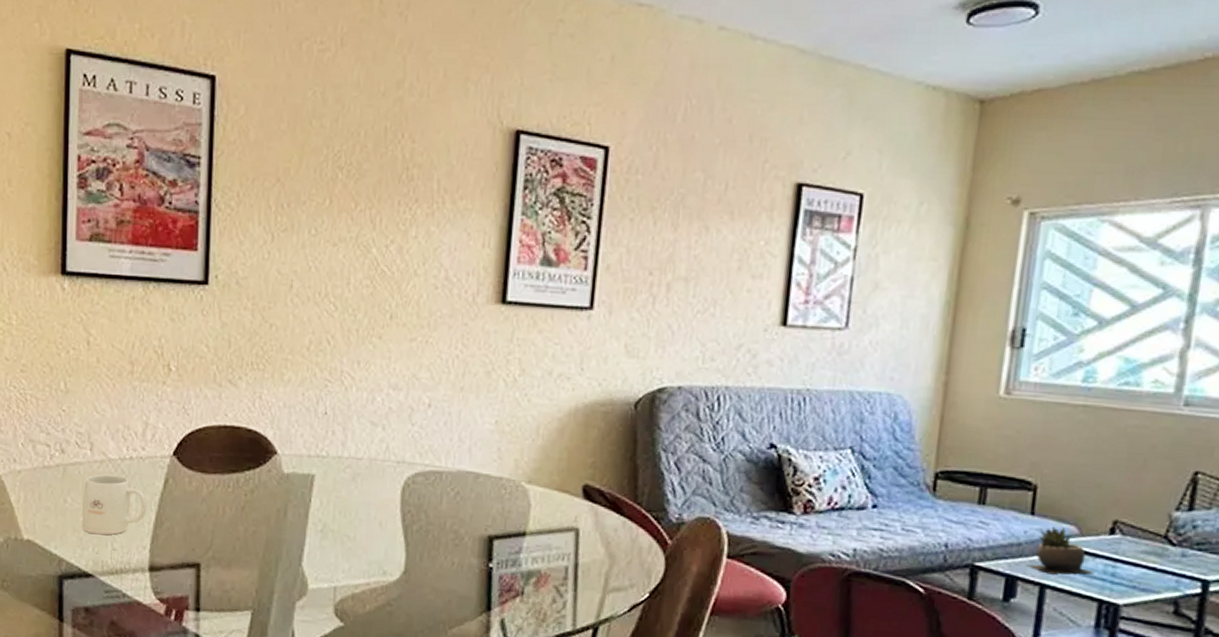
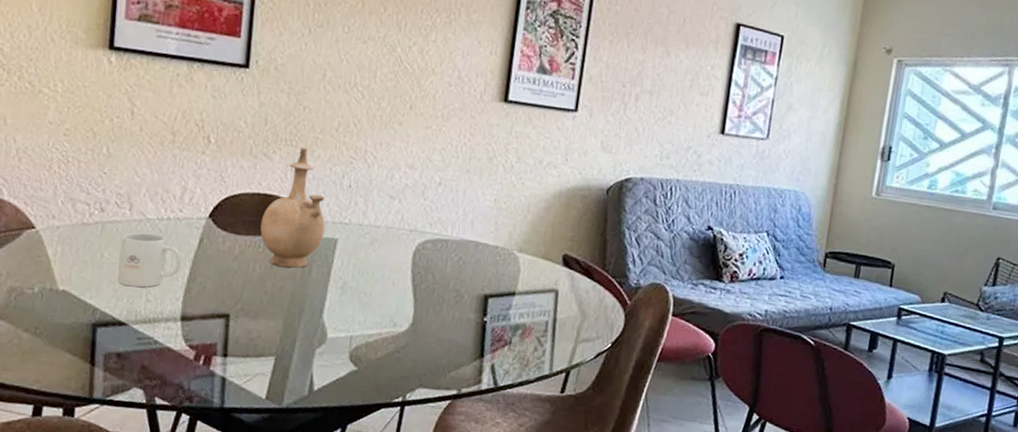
vase: none [229,371,300,510] -> present [260,147,325,269]
succulent plant: present [1027,526,1094,574] -> none [886,296,930,332]

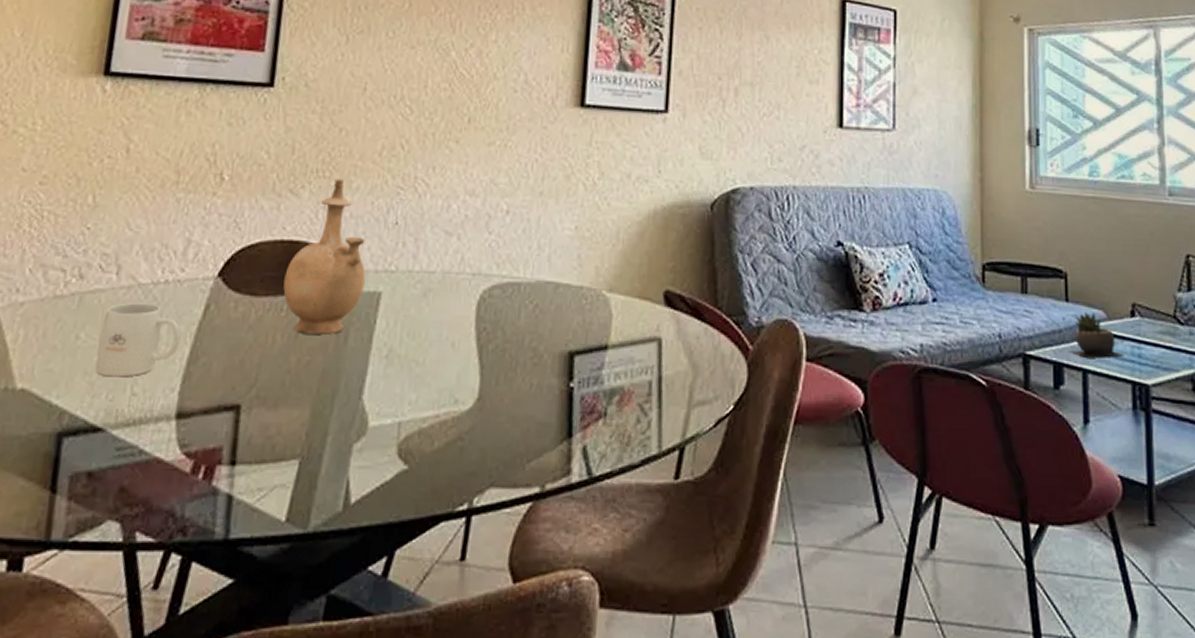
succulent plant: none [886,296,930,332] -> present [1070,312,1124,358]

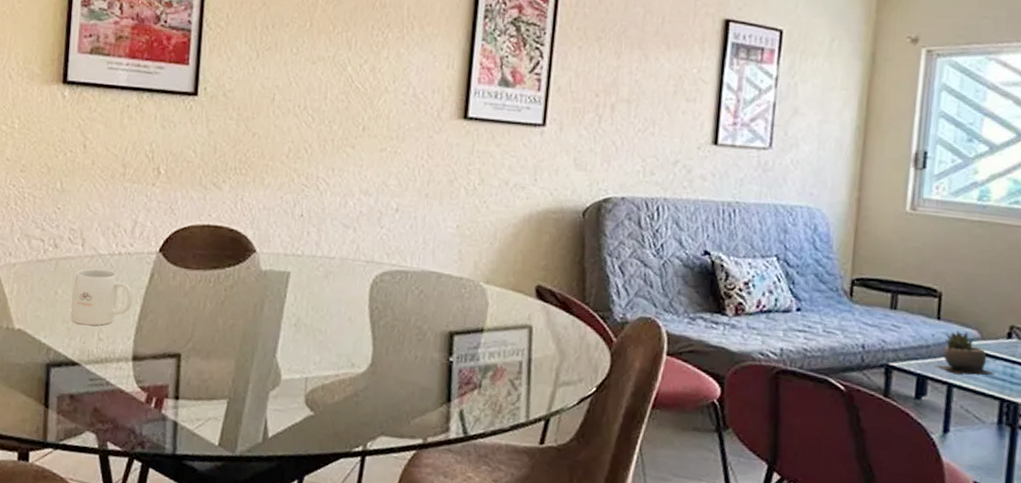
vase: present [283,179,366,336] -> none [211,176,277,305]

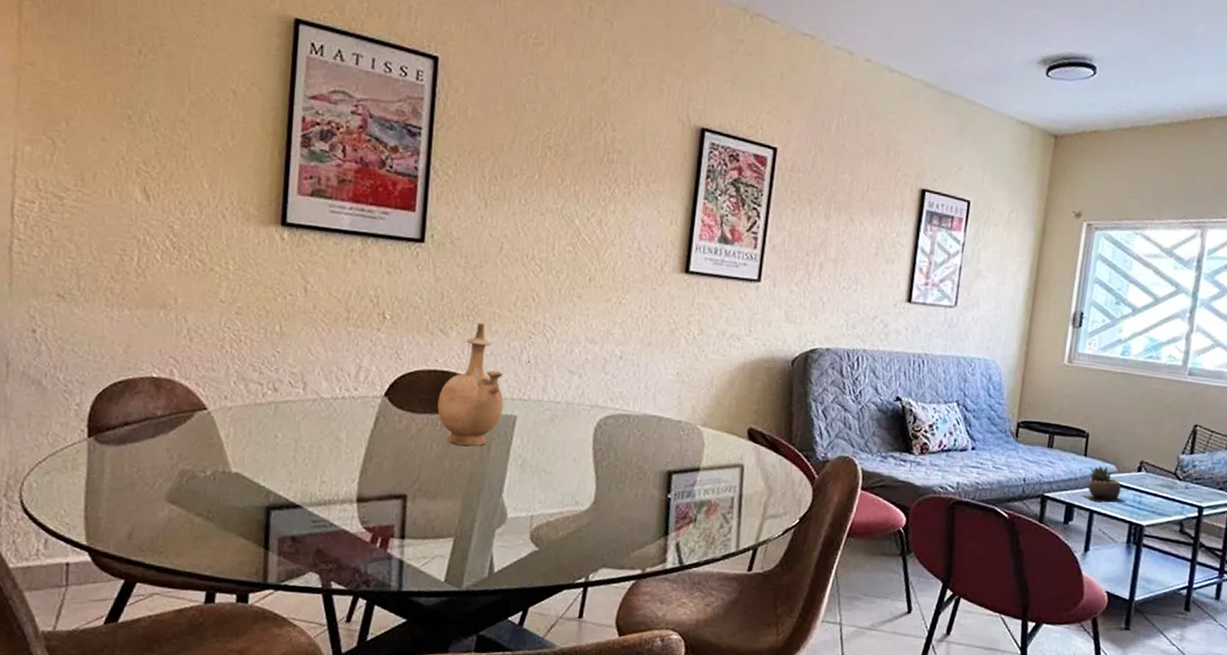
mug: present [71,268,133,326] -> none [292,412,357,469]
vase: none [211,176,277,305] -> present [437,323,504,447]

